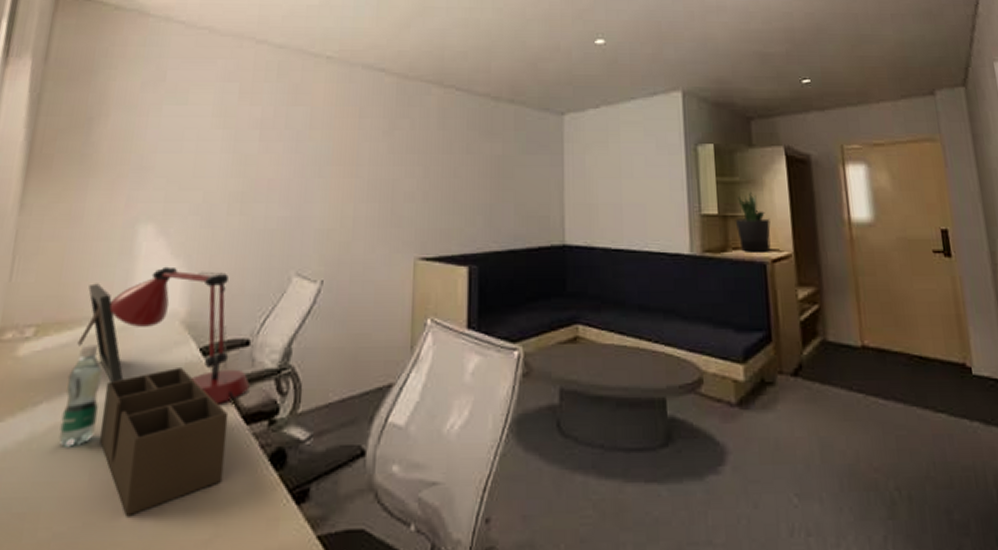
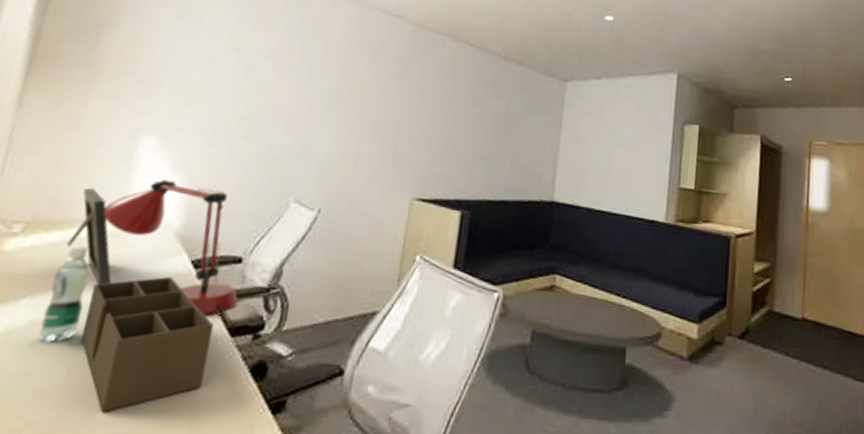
planter: present [735,191,771,252] -> none [708,172,739,228]

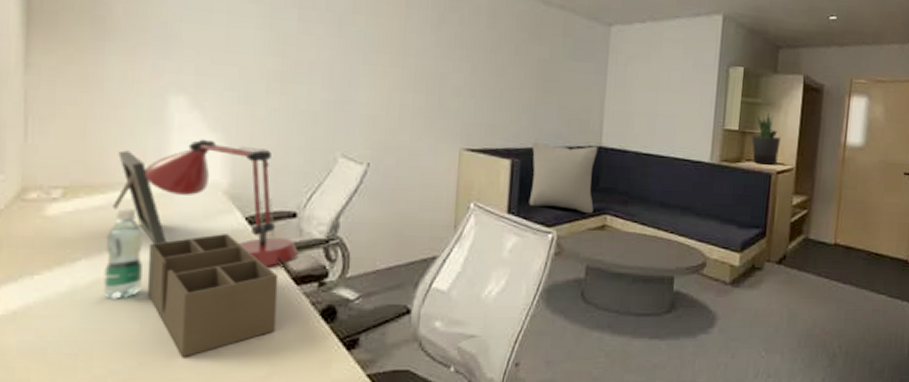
pillow: none [475,193,550,273] -> present [528,141,598,214]
planter: none [708,172,739,228] -> present [751,112,781,165]

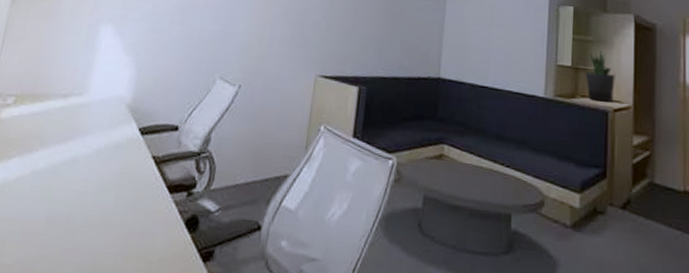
bottle: present [103,208,144,299] -> none [25,115,63,194]
picture frame: present [112,150,167,245] -> none [46,67,79,148]
desk lamp: present [144,139,299,267] -> none [72,60,176,175]
desk organizer: present [146,234,279,358] -> none [55,141,157,255]
pillow: present [528,141,598,214] -> none [372,70,437,143]

